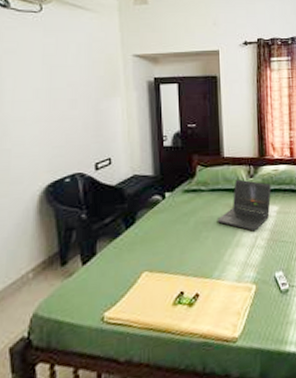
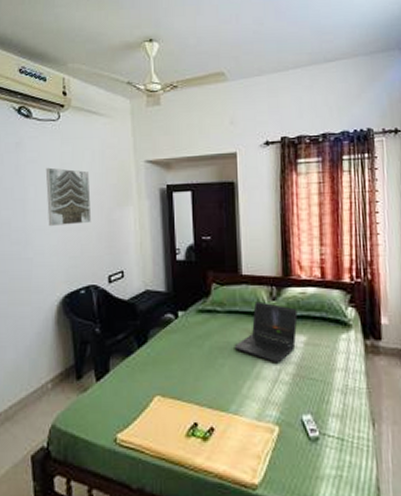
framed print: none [26,58,77,117] -> present [45,167,92,227]

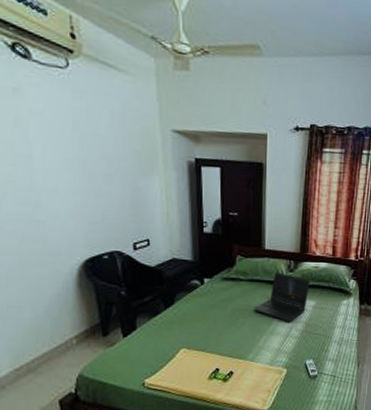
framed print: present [45,167,92,227] -> none [54,123,113,190]

